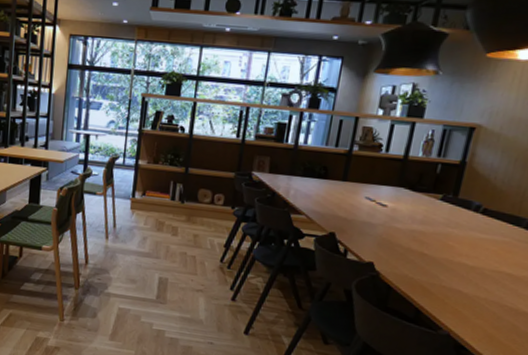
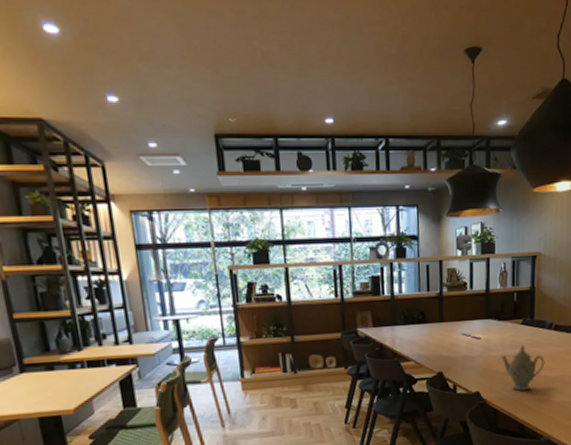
teapot: none [407,223,462,274] -> present [501,345,545,391]

